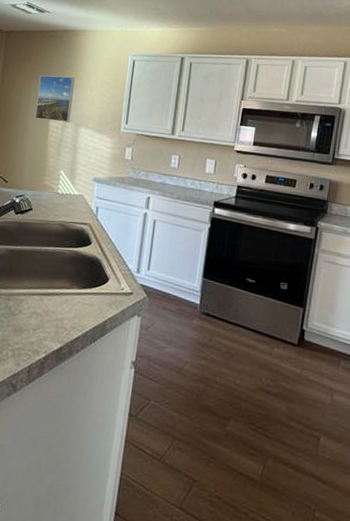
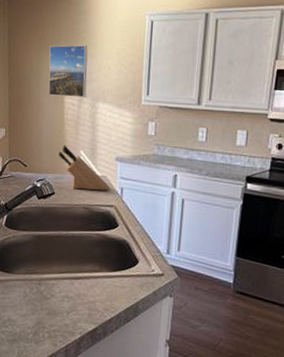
knife block: none [39,164,87,209] -> present [58,144,111,191]

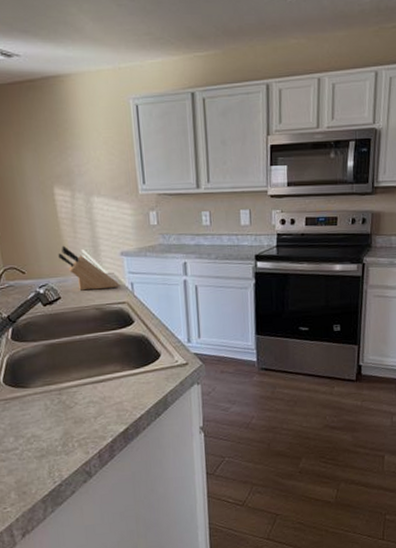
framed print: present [48,45,88,98] -> none [29,137,78,195]

